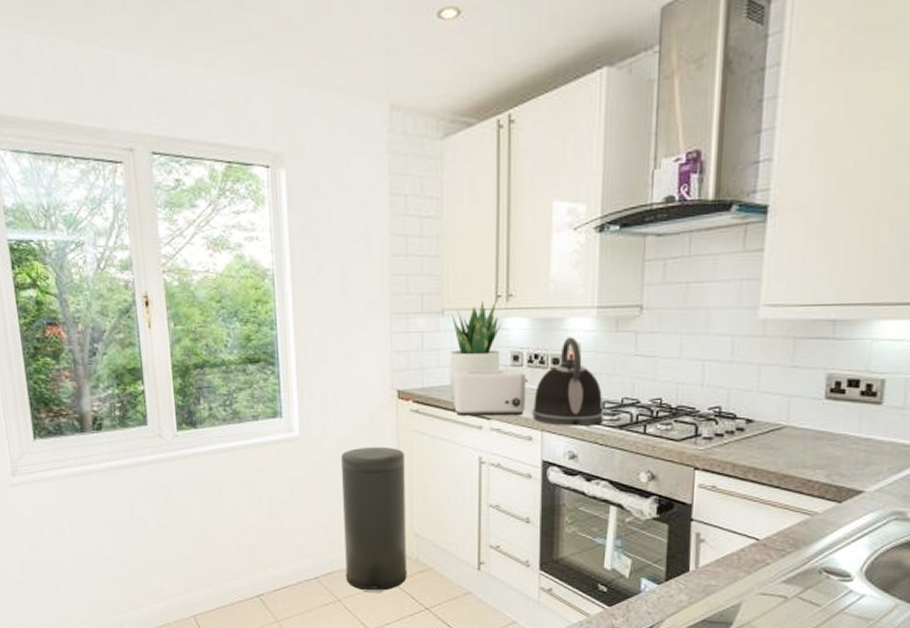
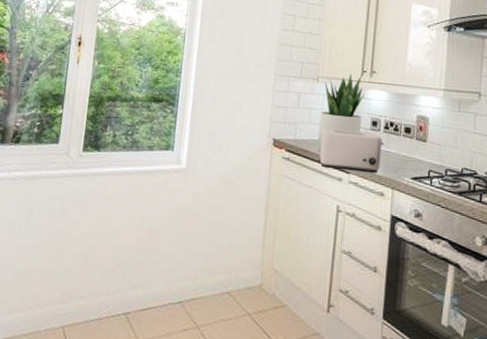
pedal bin: present [340,446,407,592] -> none [207,185,273,324]
kettle: present [532,337,605,426] -> none [385,111,447,190]

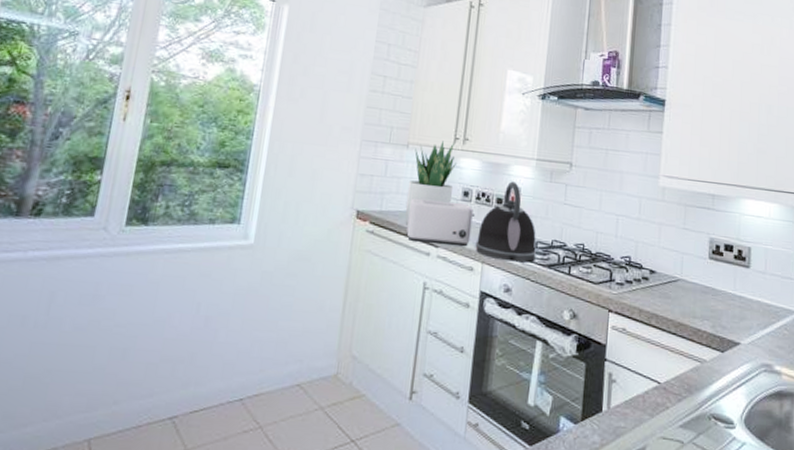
kettle: none [385,111,447,190] -> present [475,181,537,263]

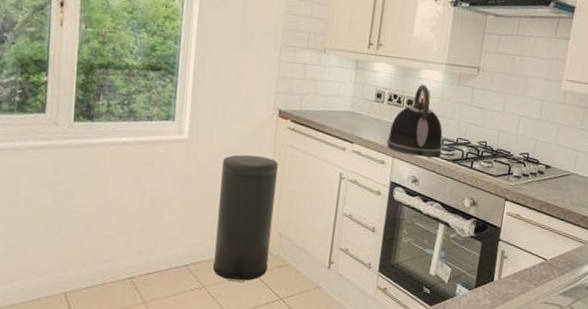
pedal bin: none [273,262,354,420] -> present [213,154,278,282]
planter: present [405,140,456,226] -> none [323,46,370,124]
toaster: present [405,198,474,247] -> none [323,99,386,143]

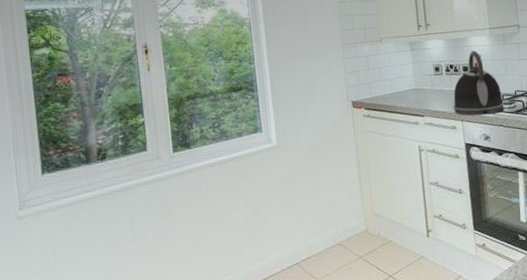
pedal bin: present [213,154,278,282] -> none [311,146,372,270]

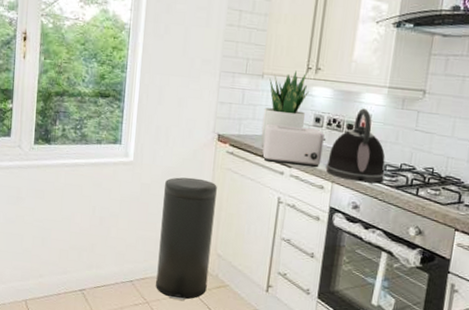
pedal bin: none [311,146,372,270] -> present [156,177,217,300]
planter: none [387,30,426,105] -> present [261,70,309,148]
toaster: none [393,76,449,117] -> present [261,123,325,168]

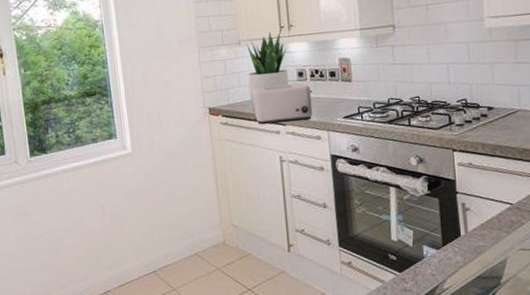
pedal bin: present [156,177,217,300] -> none [167,155,230,280]
kettle: present [325,108,386,184] -> none [318,54,376,126]

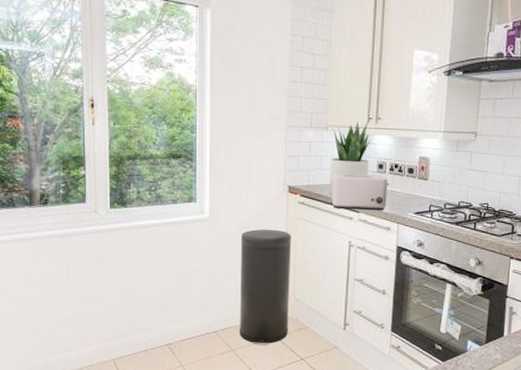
pedal bin: none [167,155,230,280] -> present [240,229,291,345]

